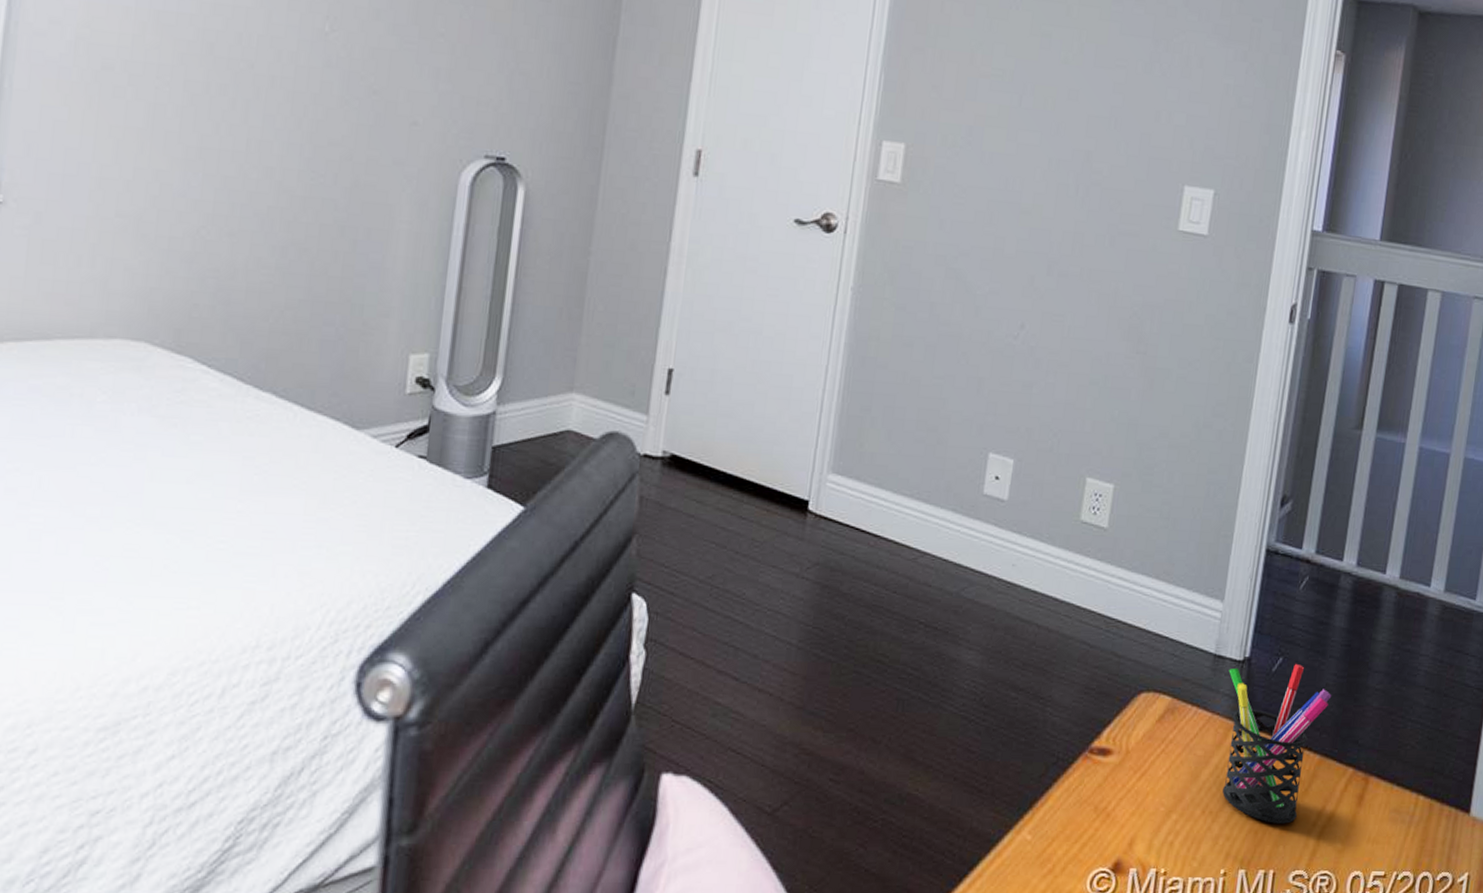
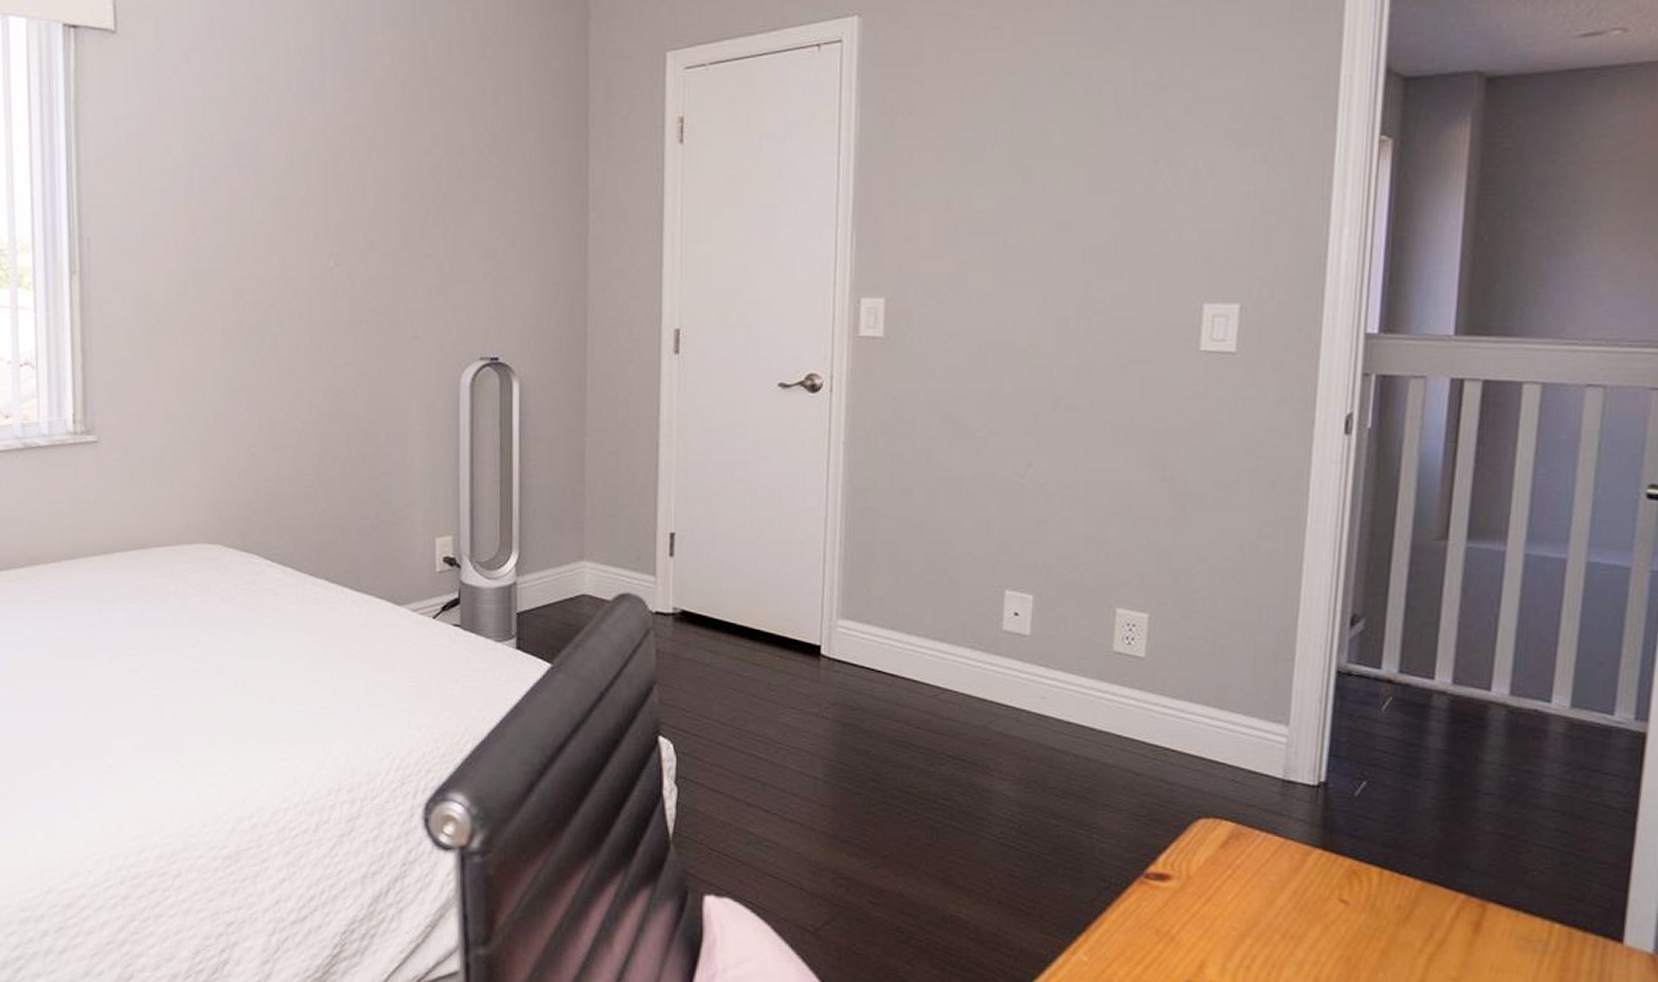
pen holder: present [1222,663,1332,824] -> none [1301,786,1432,950]

